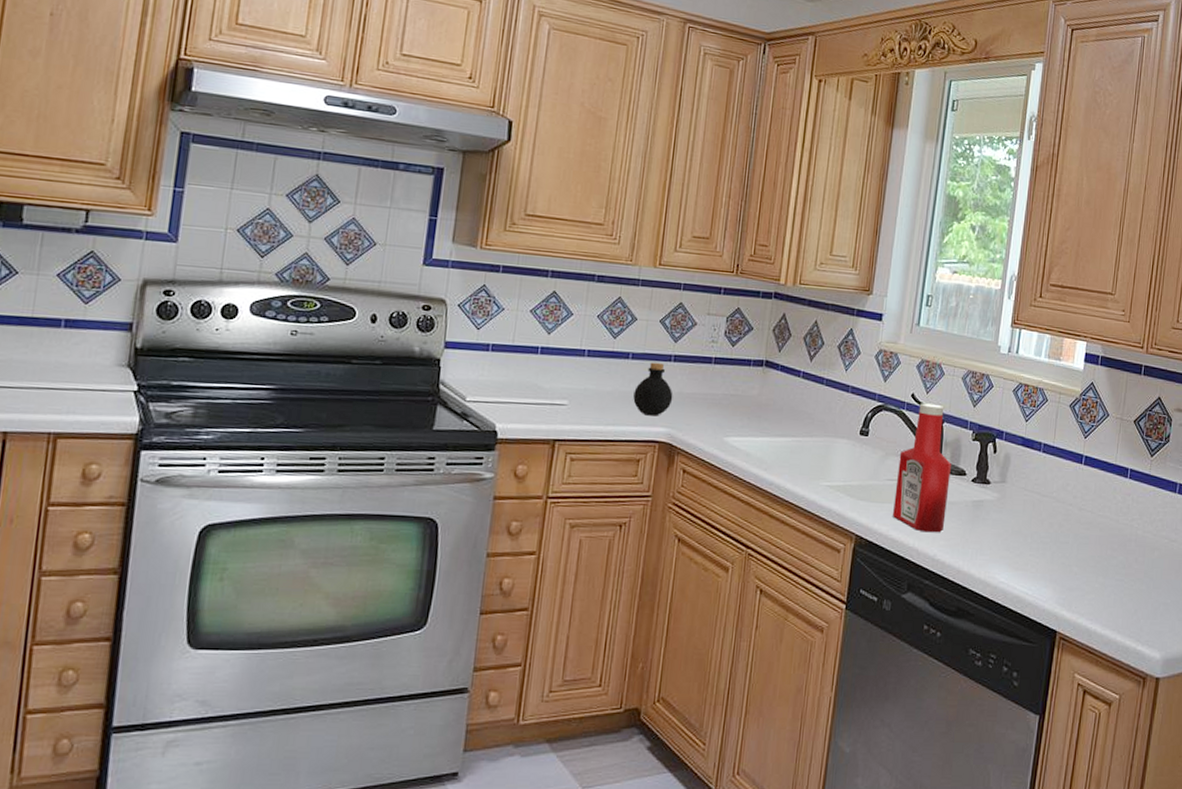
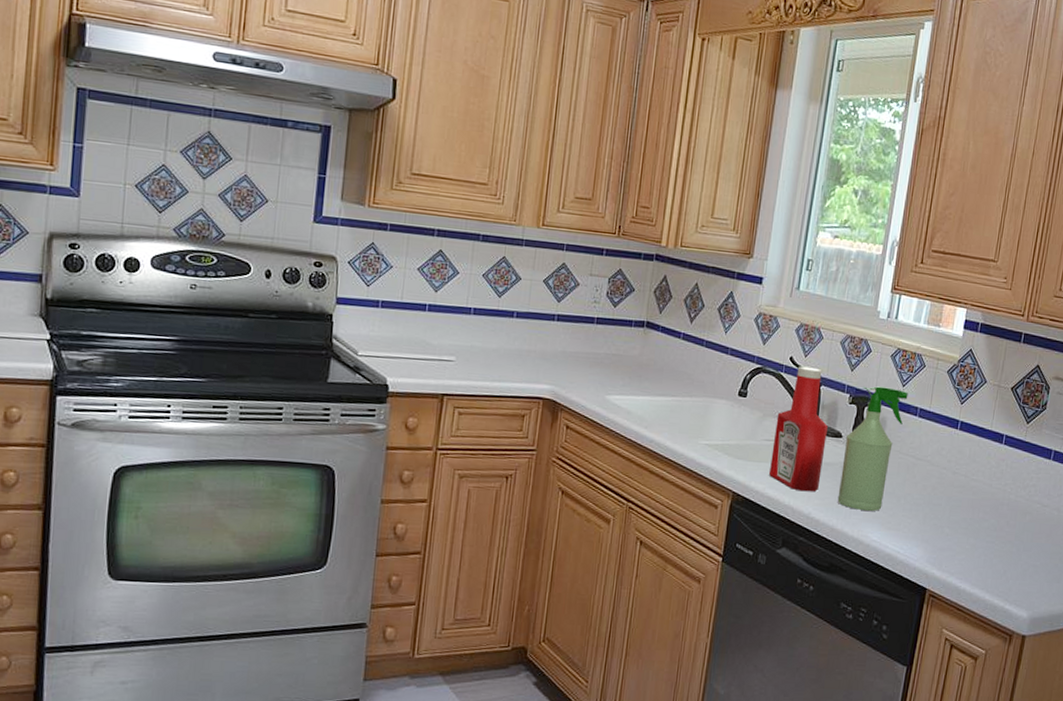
bottle: present [633,362,673,416] -> none [518,321,557,374]
spray bottle: none [963,422,1031,552] -> present [837,386,908,512]

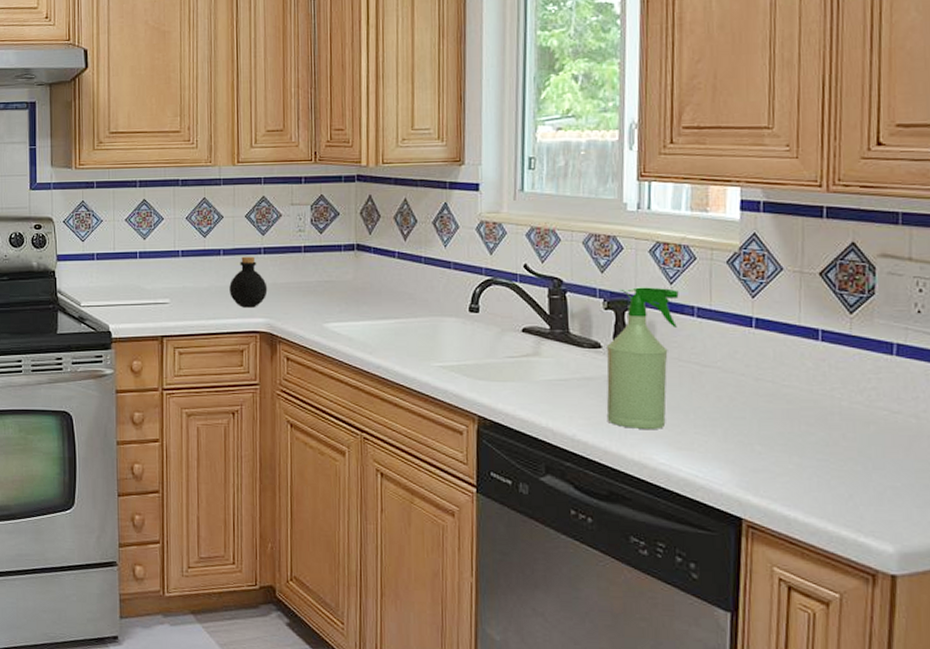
bottle: none [518,321,557,374] -> present [229,256,268,308]
ketchup bottle: present [769,366,828,492] -> none [517,273,582,411]

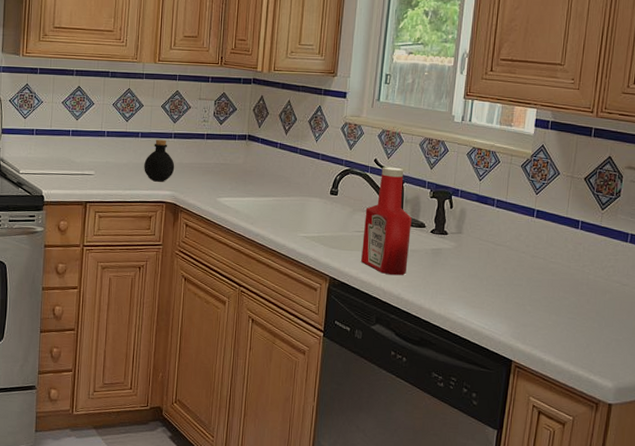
ketchup bottle: none [517,273,582,411] -> present [361,167,412,276]
spray bottle: present [606,287,679,430] -> none [424,181,485,292]

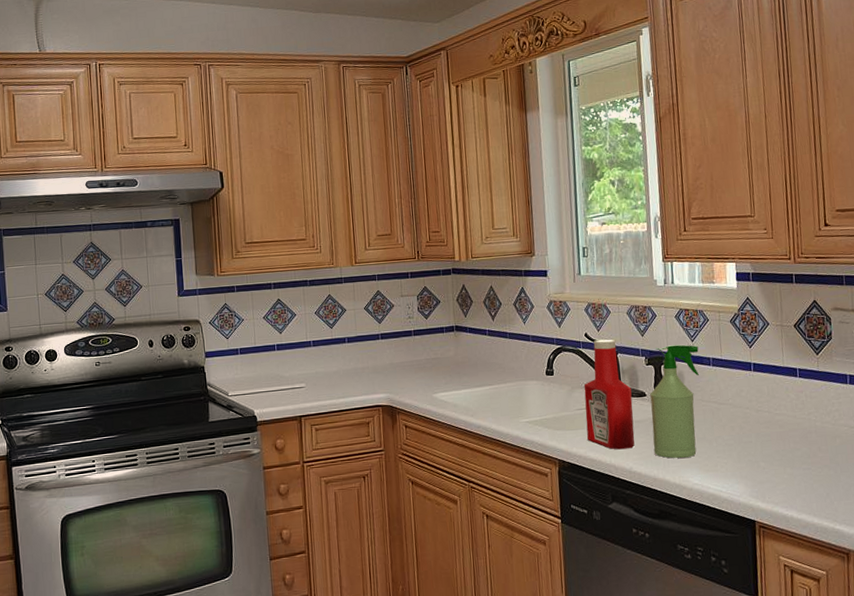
bottle: present [144,139,175,182] -> none [354,341,386,386]
spray bottle: none [424,181,485,292] -> present [650,344,699,459]

